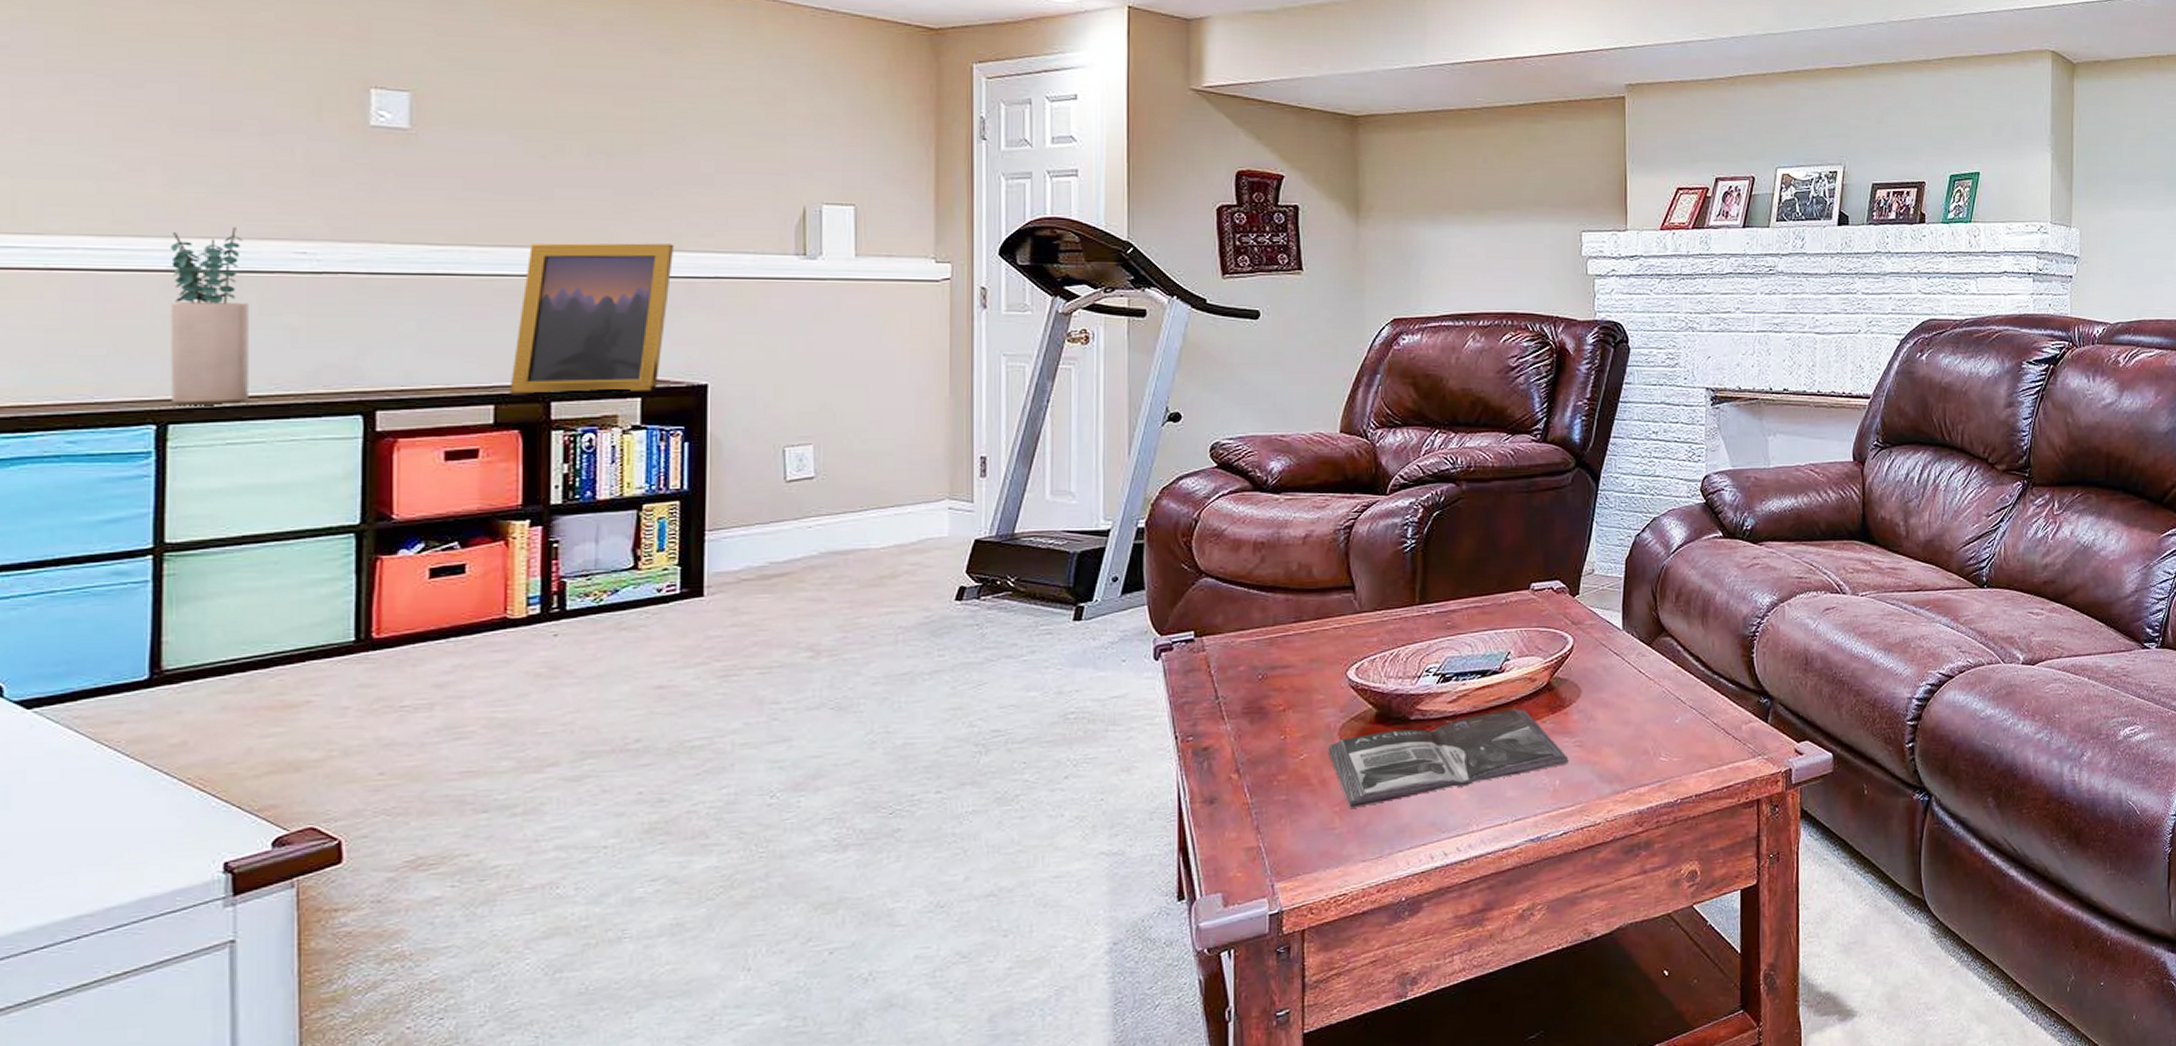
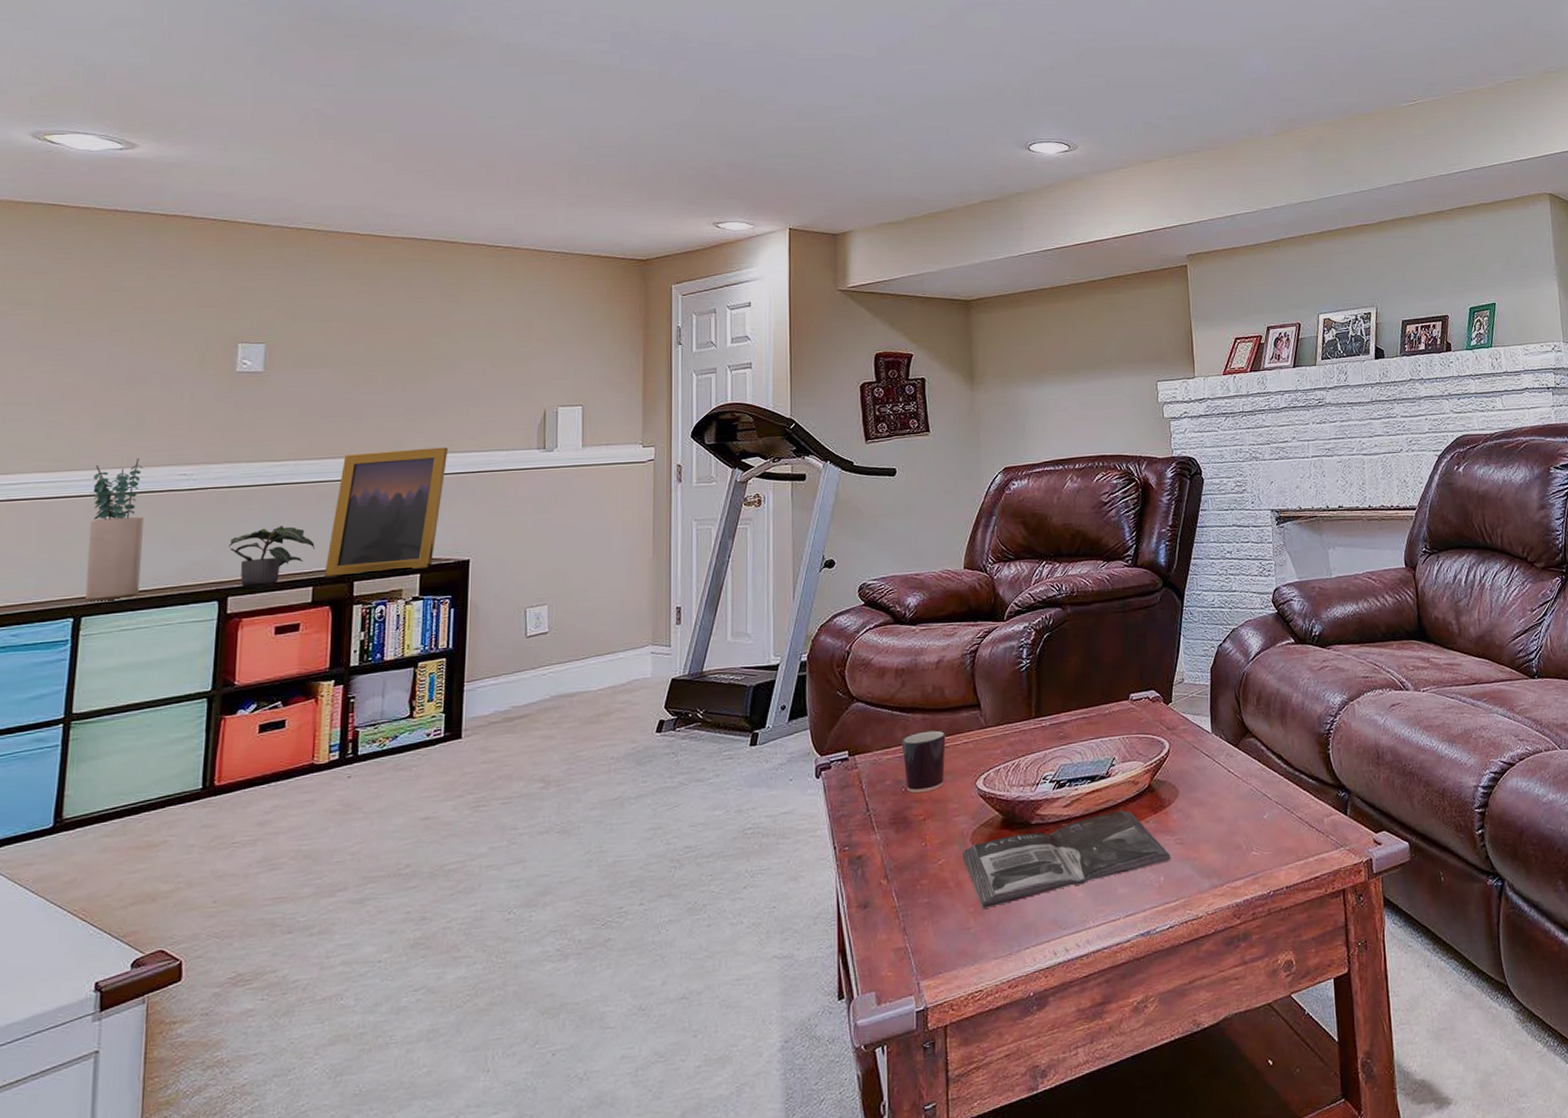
potted plant: none [373,327,495,402] -> present [229,525,315,588]
mug: none [1259,613,1312,682] -> present [901,730,946,794]

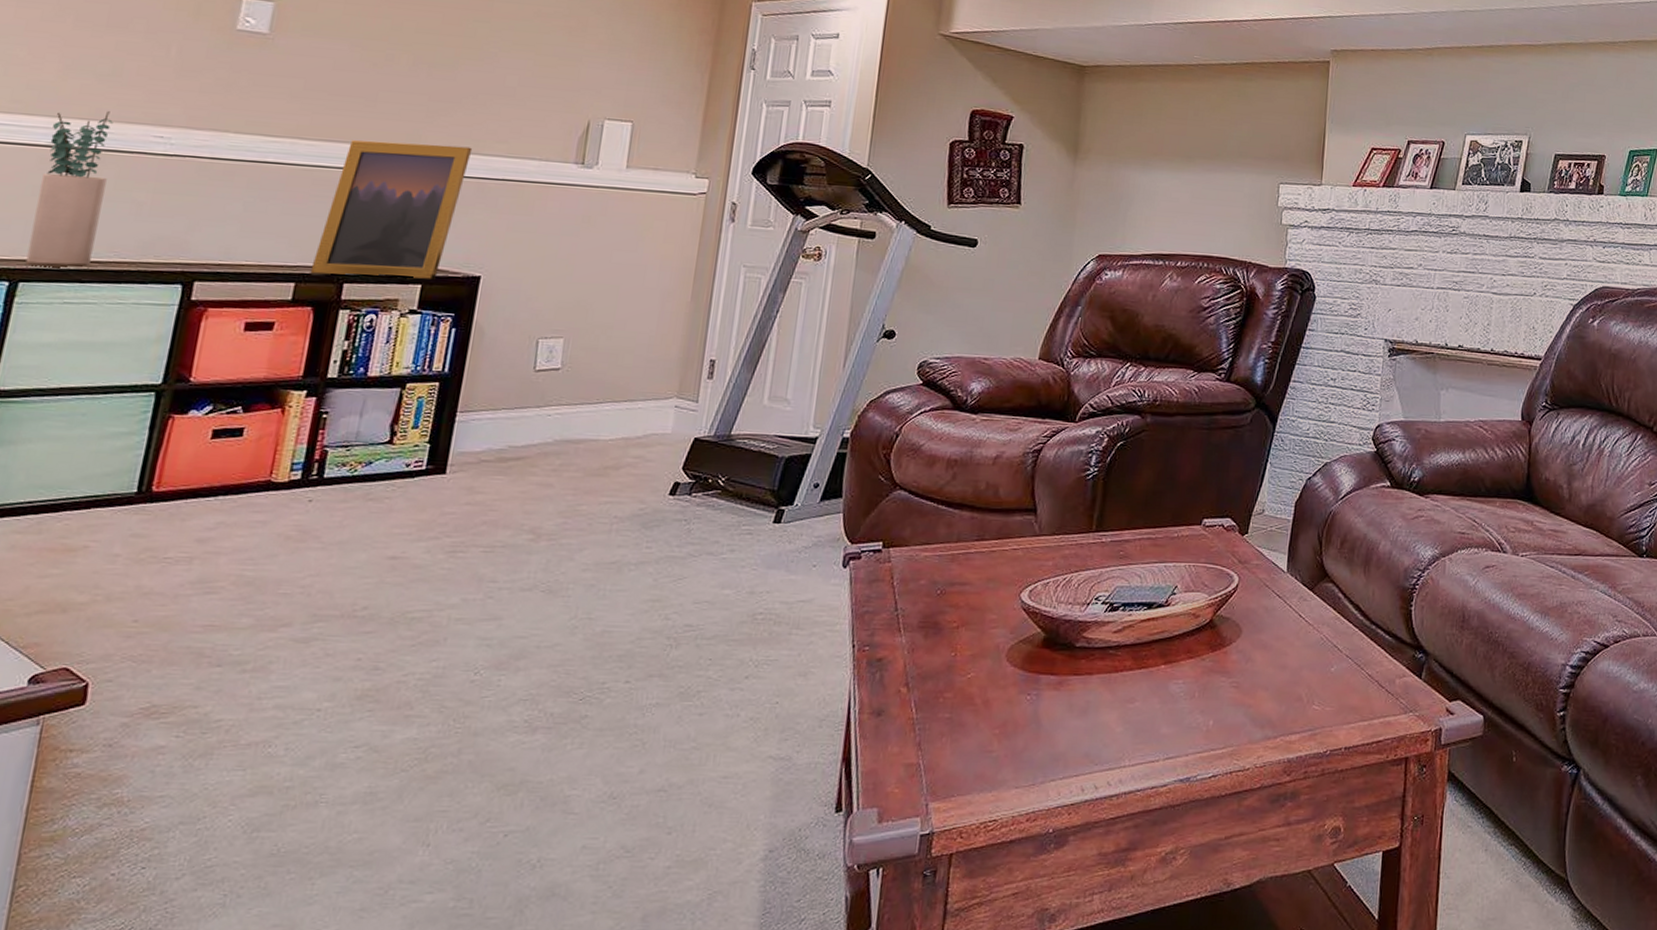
potted plant: present [229,525,315,588] -> none [202,209,304,277]
mug: present [901,730,946,794] -> none [942,531,994,599]
magazine: present [962,810,1171,909] -> none [994,643,1224,732]

